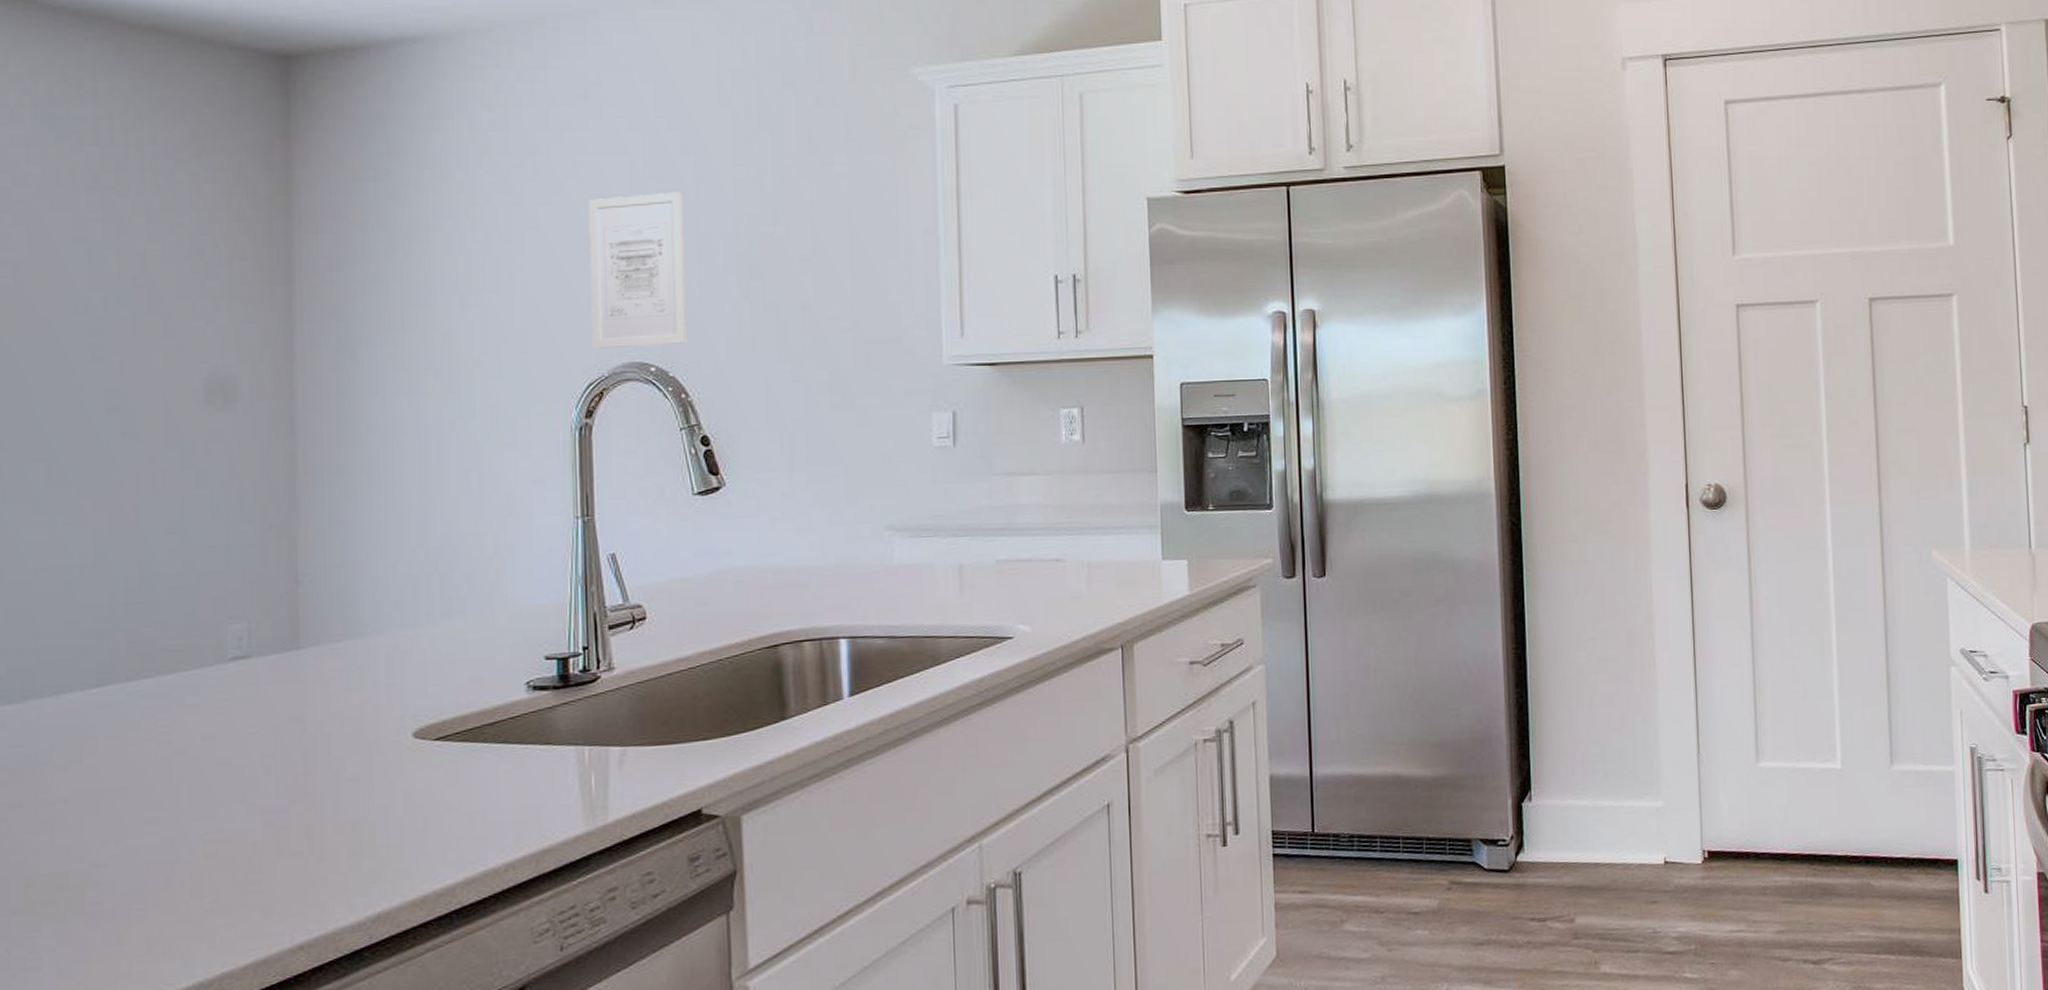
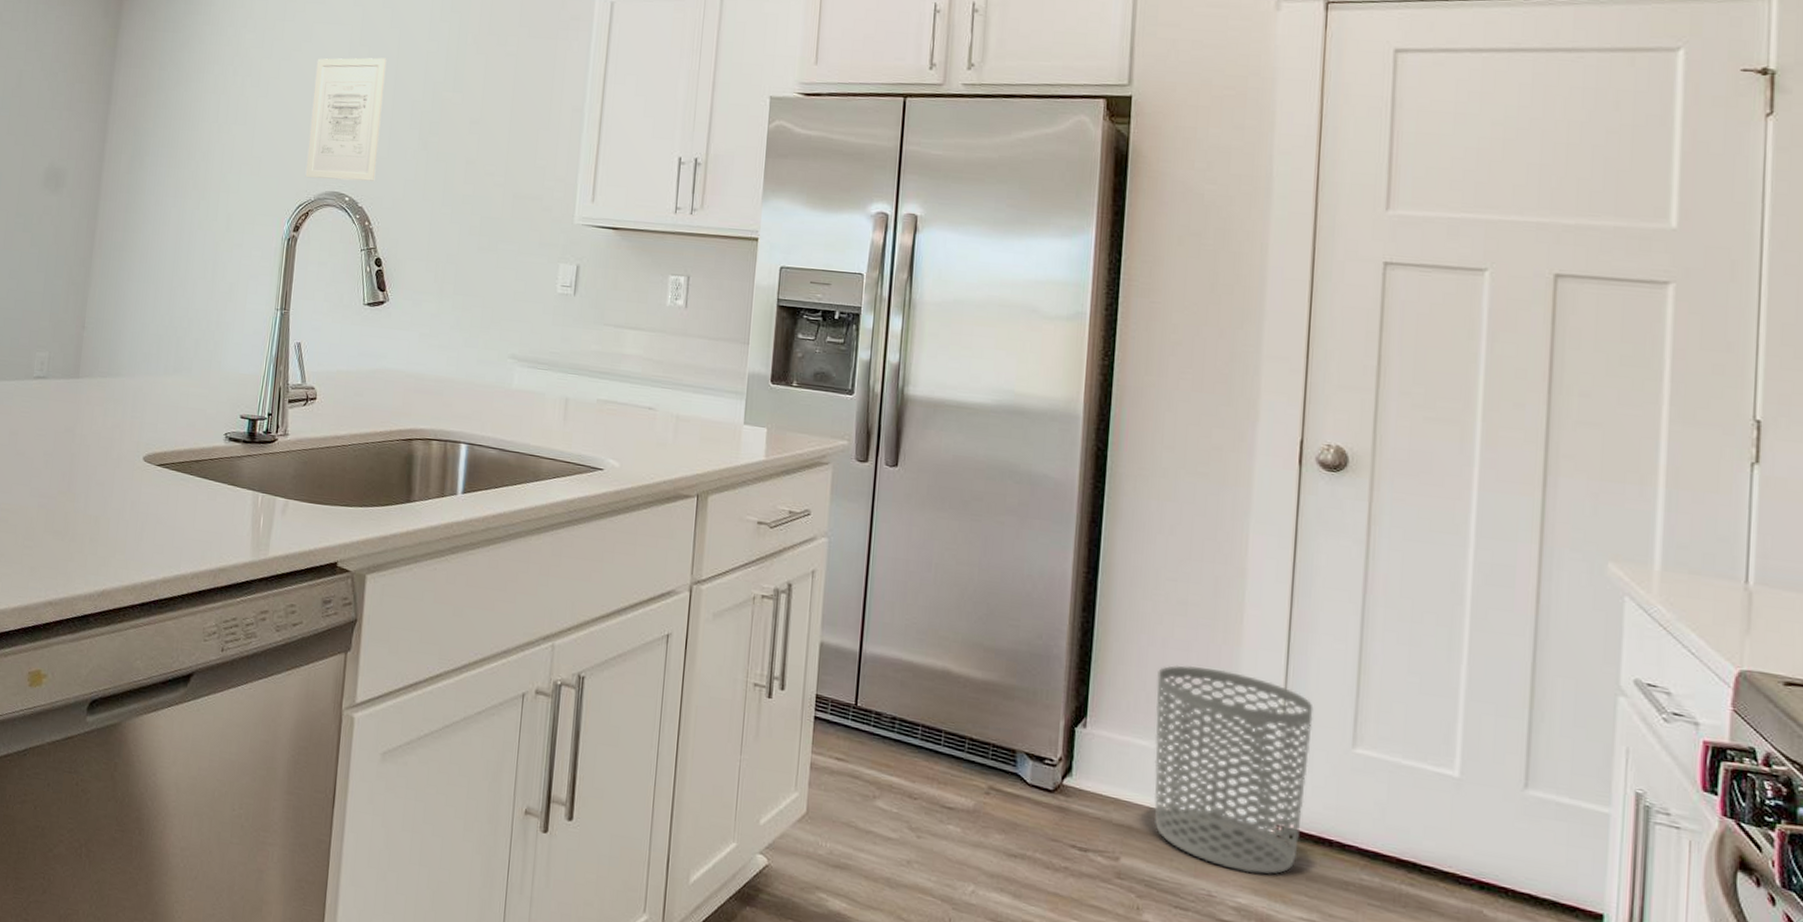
waste bin: none [1588,716,1723,903] -> present [1154,664,1314,874]

